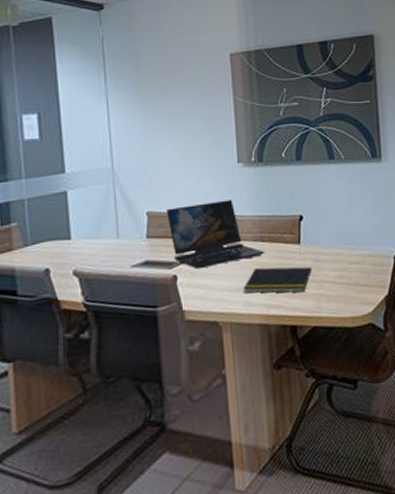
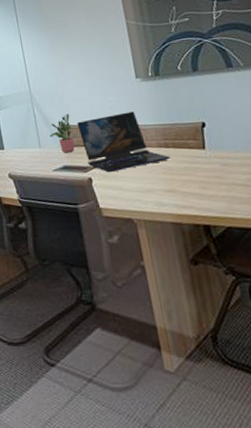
potted plant: none [132,198,161,246] -> present [50,113,75,153]
notepad: present [243,266,313,293] -> none [153,170,221,195]

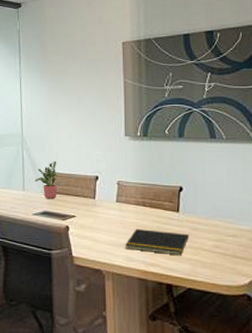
laptop: present [77,111,171,173] -> none [63,167,146,224]
notepad: none [153,170,221,195] -> present [125,229,190,256]

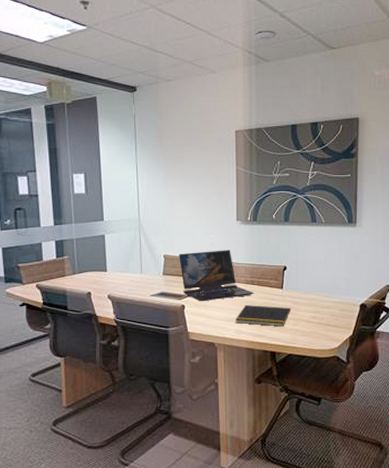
potted plant: present [35,160,57,199] -> none [152,244,173,281]
laptop: none [63,167,146,224] -> present [179,250,254,302]

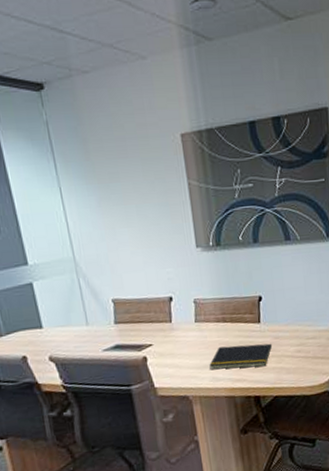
laptop: present [179,250,254,302] -> none [131,284,228,351]

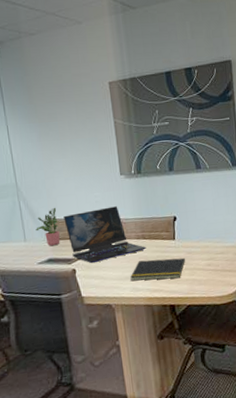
potted plant: none [99,285,128,331] -> present [36,207,60,246]
laptop: none [131,284,228,351] -> present [63,206,147,264]

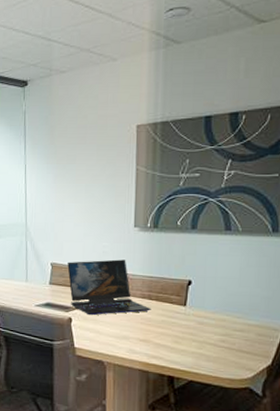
potted plant: present [36,207,60,246] -> none [38,252,62,291]
notepad: present [130,257,186,281] -> none [128,322,196,349]

